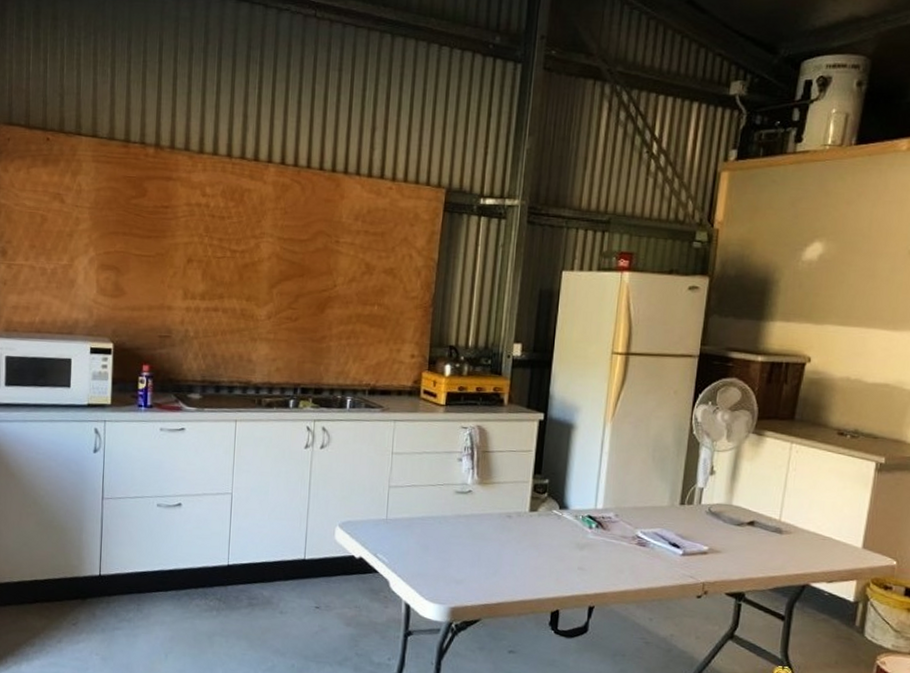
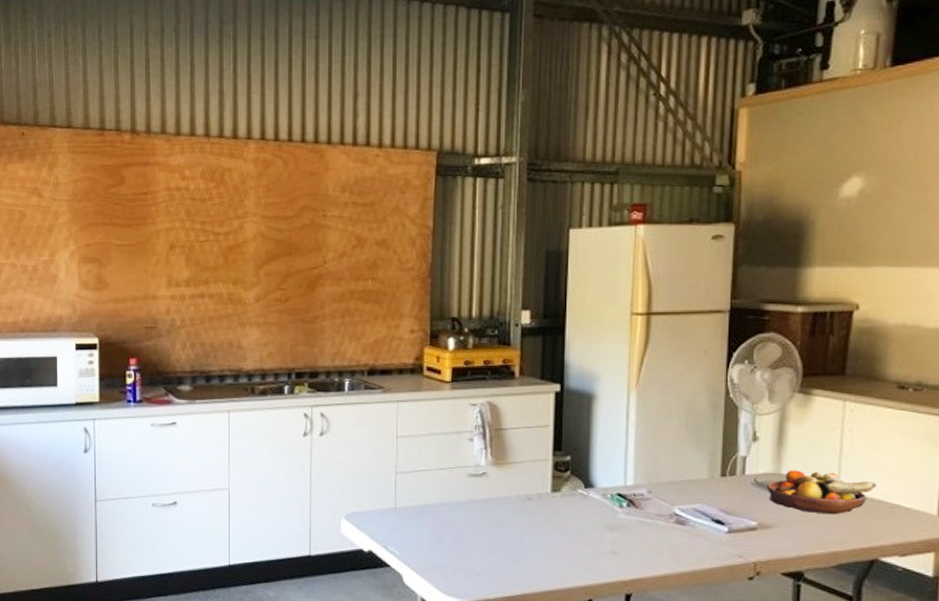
fruit bowl: none [719,502,813,544] -> present [767,470,877,515]

